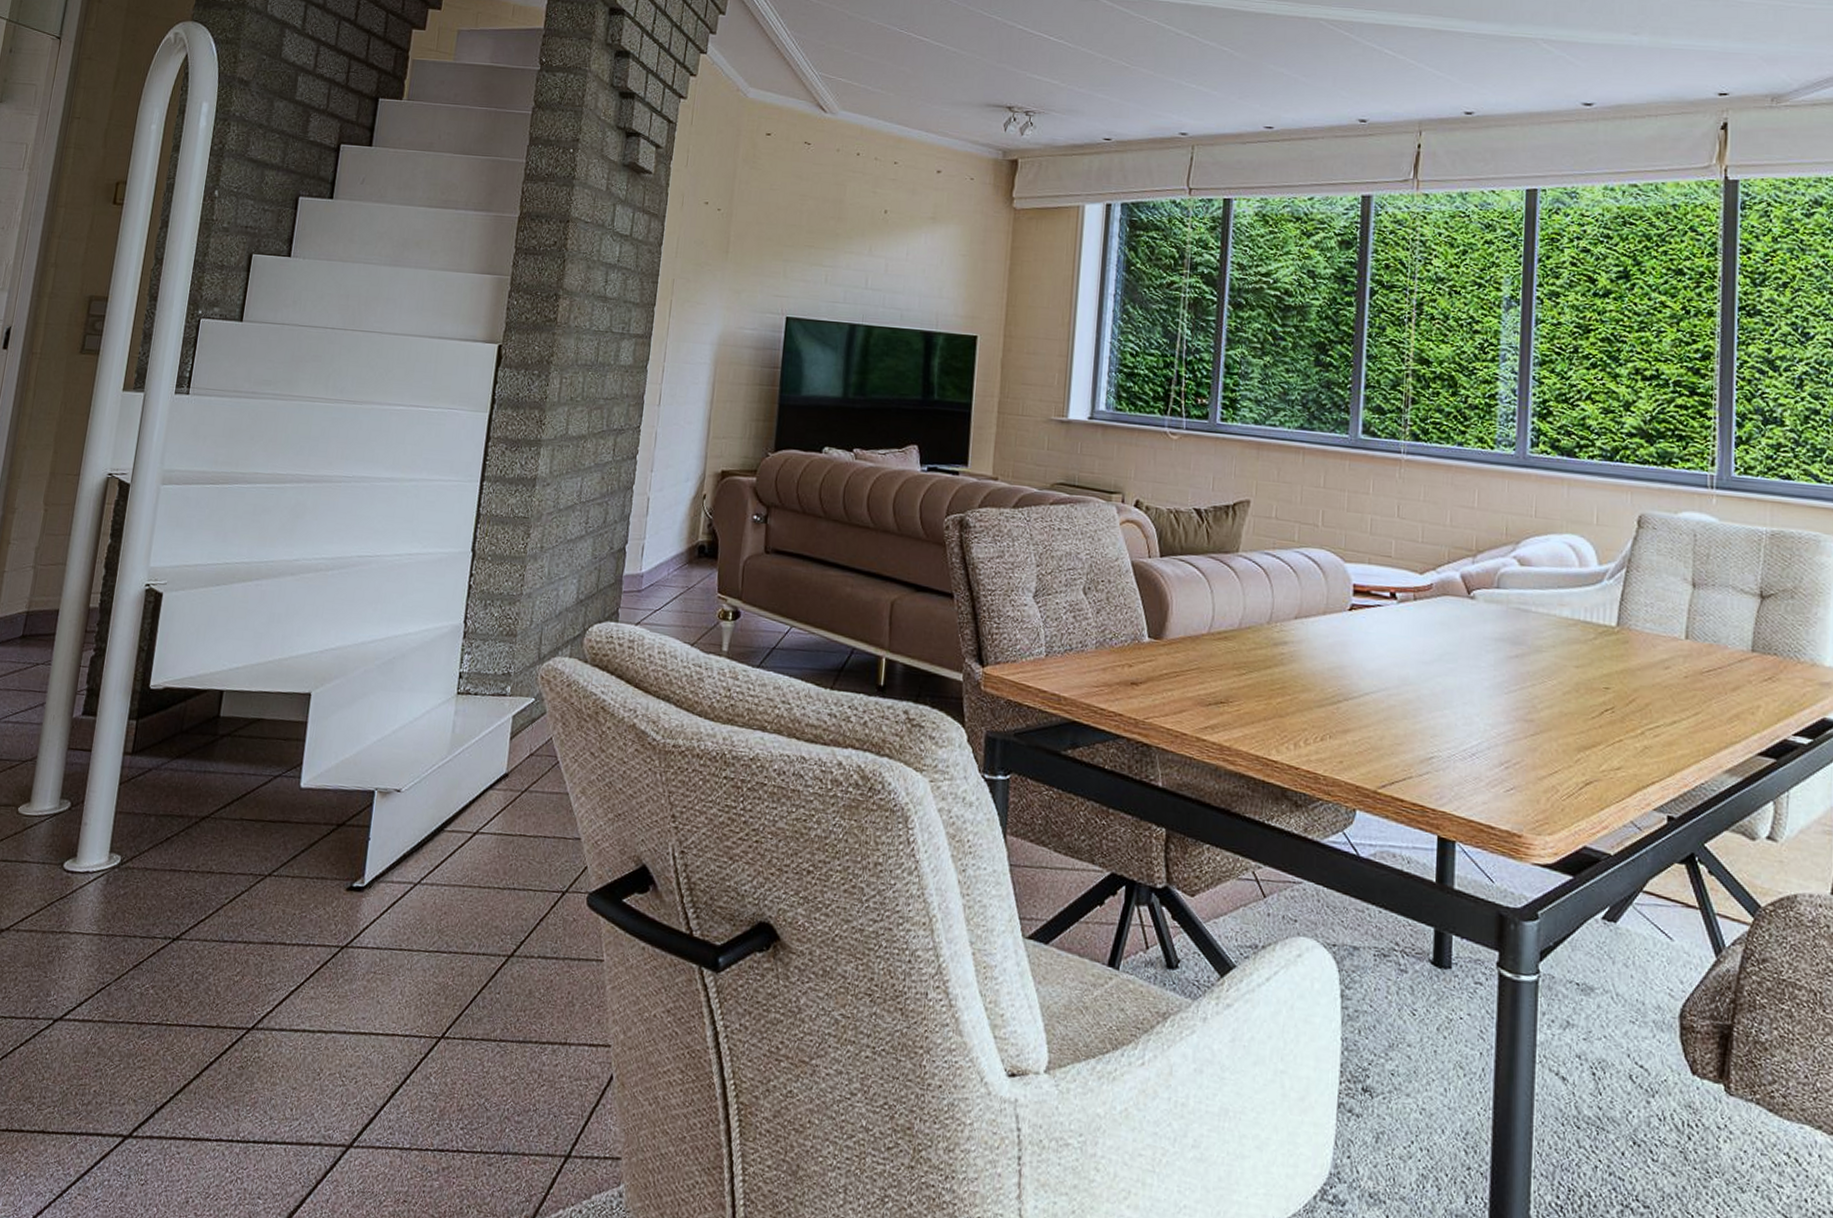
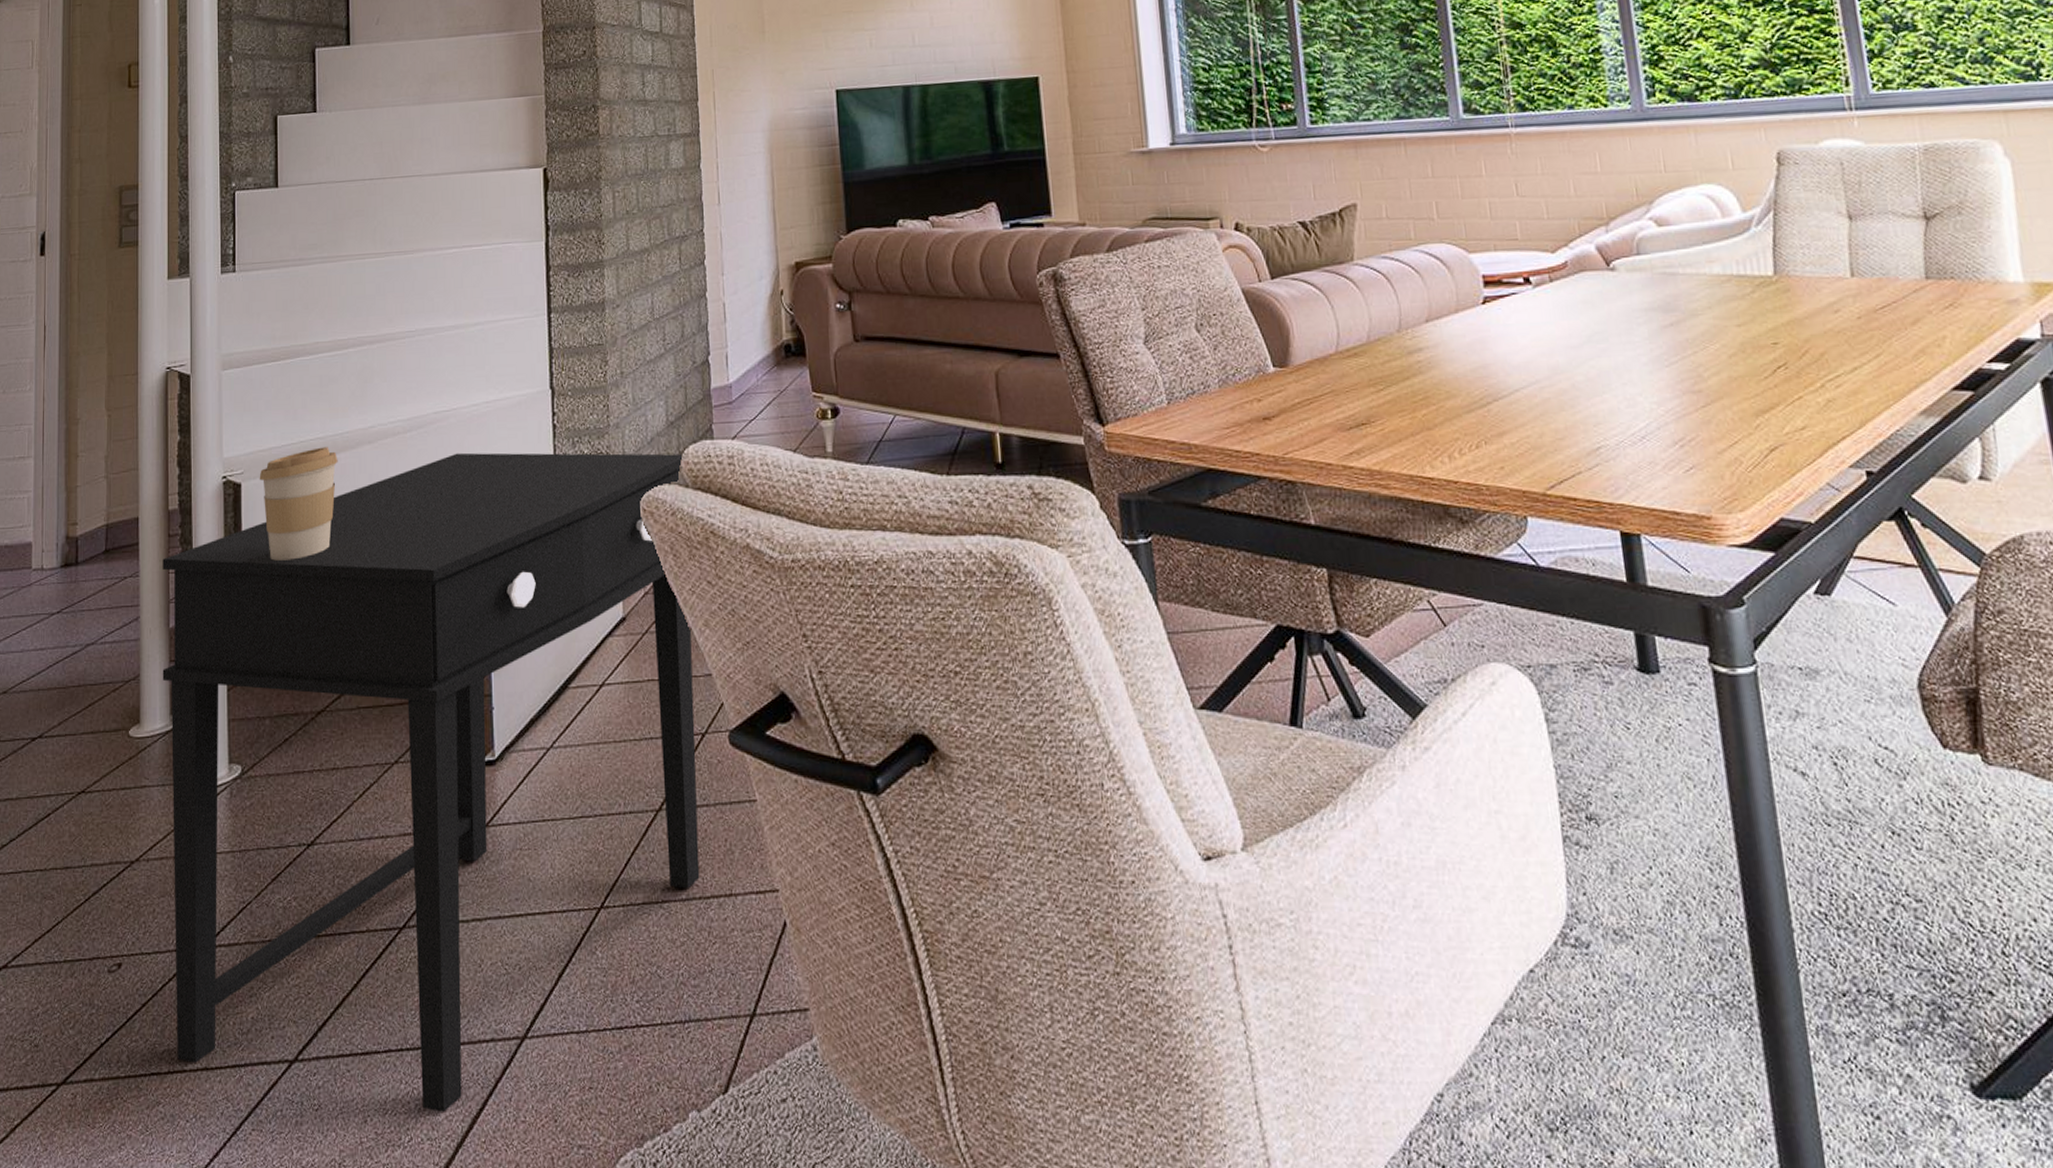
side table: none [17,597,587,1204] -> present [162,452,700,1112]
coffee cup: none [179,571,260,673] -> present [259,447,338,561]

